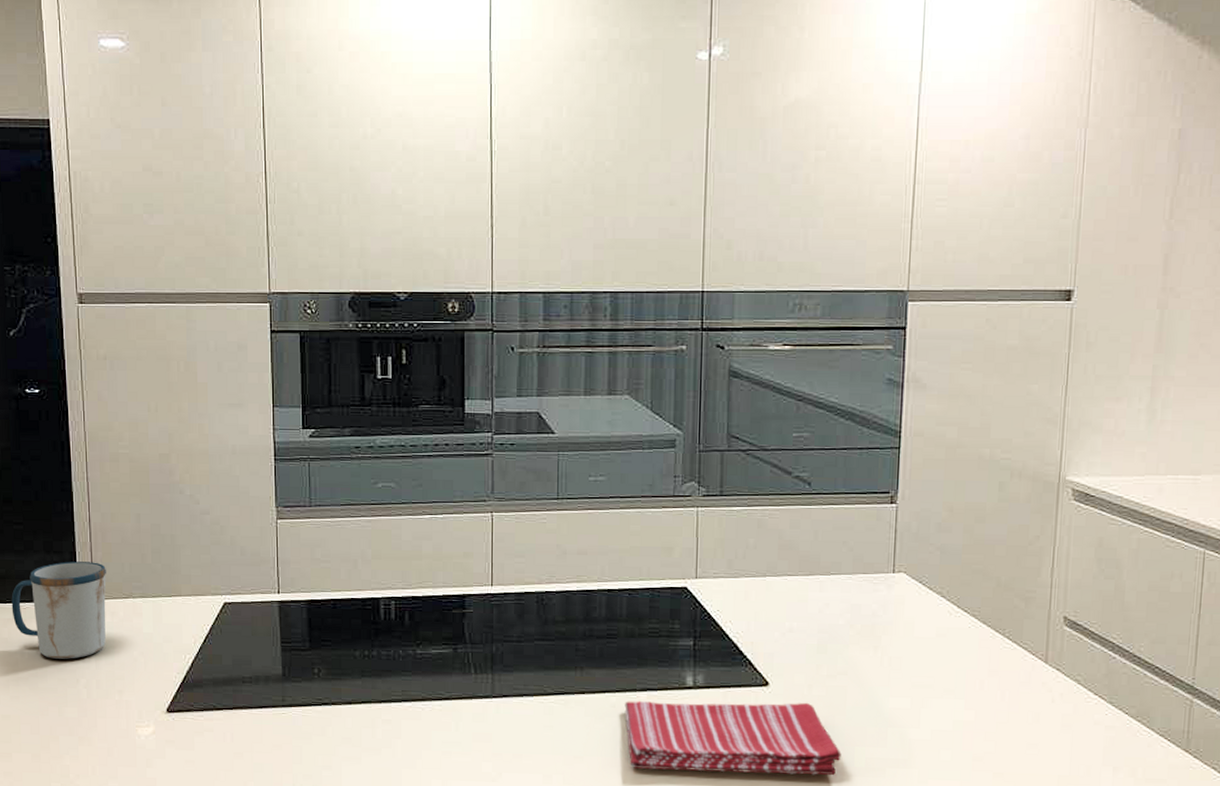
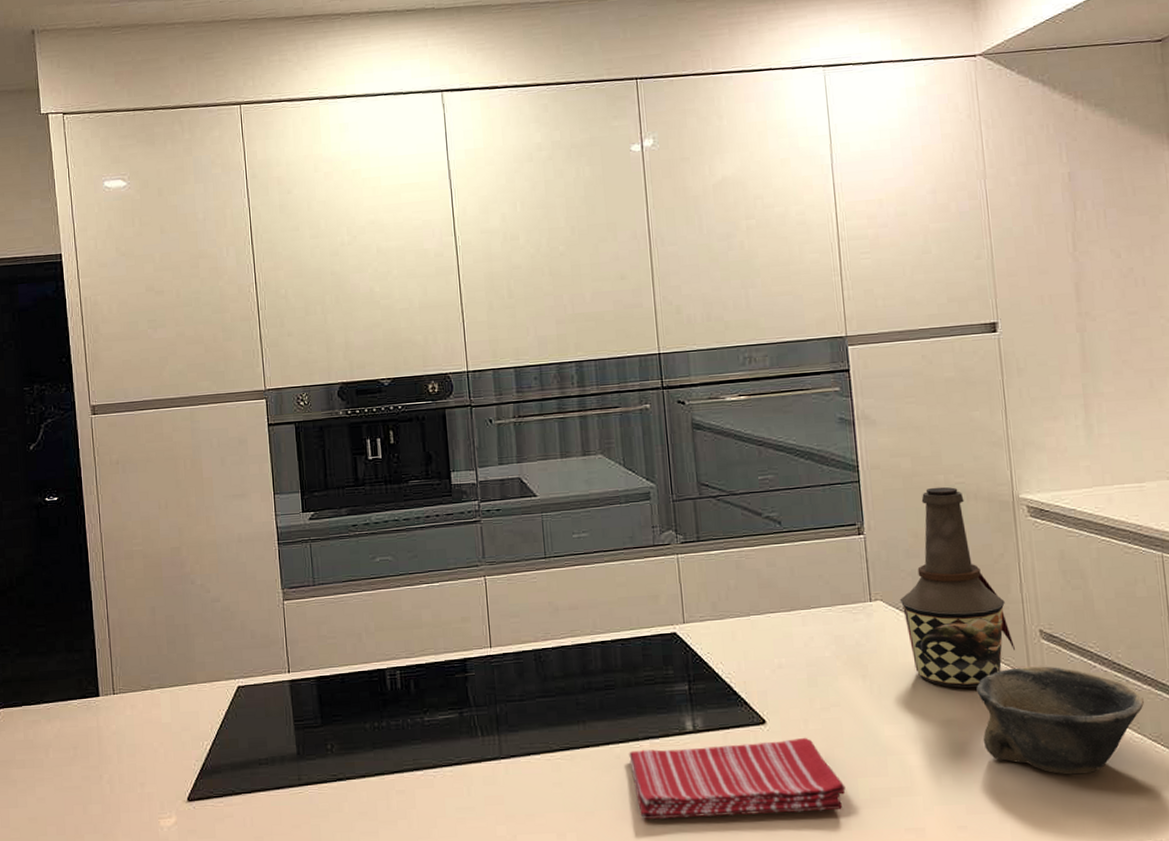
mug: present [11,561,106,659] -> none [35,657,127,757]
bottle: none [924,461,1036,668] -> present [899,486,1015,689]
bowl: none [988,652,1158,762] -> present [976,666,1144,775]

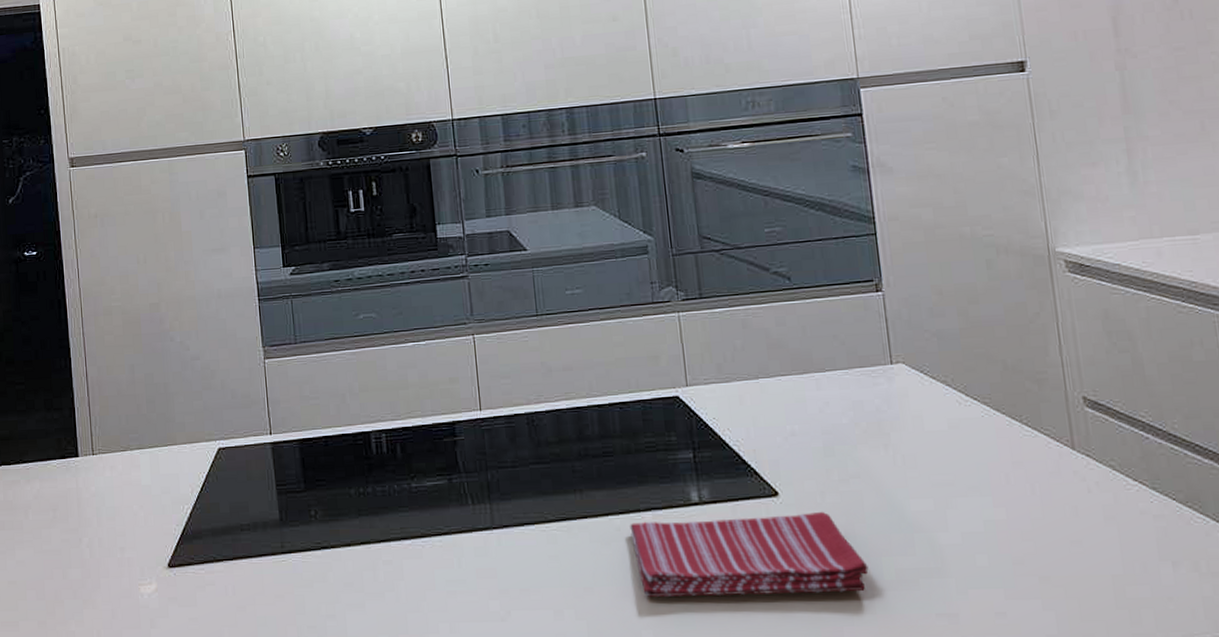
bottle: present [899,486,1015,689] -> none [924,239,1055,460]
bowl: present [976,666,1144,775] -> none [1012,437,1206,558]

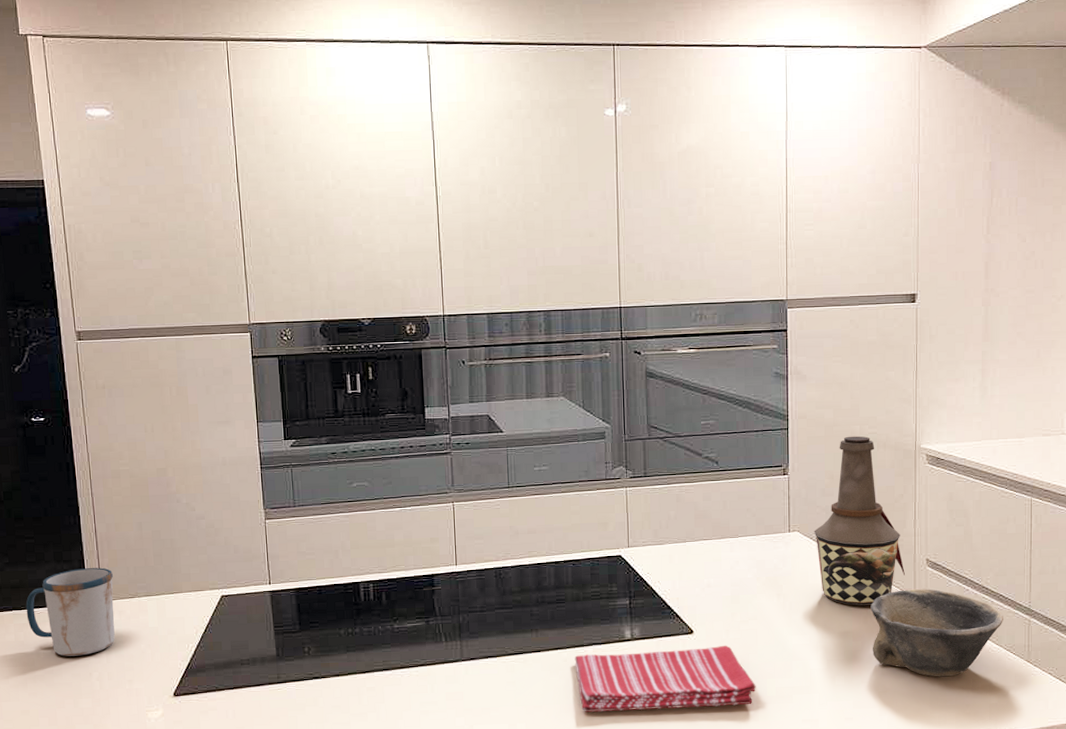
mug: none [15,416,106,519] -> present [26,567,115,656]
bottle: none [924,239,1055,460] -> present [814,436,905,606]
bowl: none [1012,437,1206,558] -> present [870,589,1003,677]

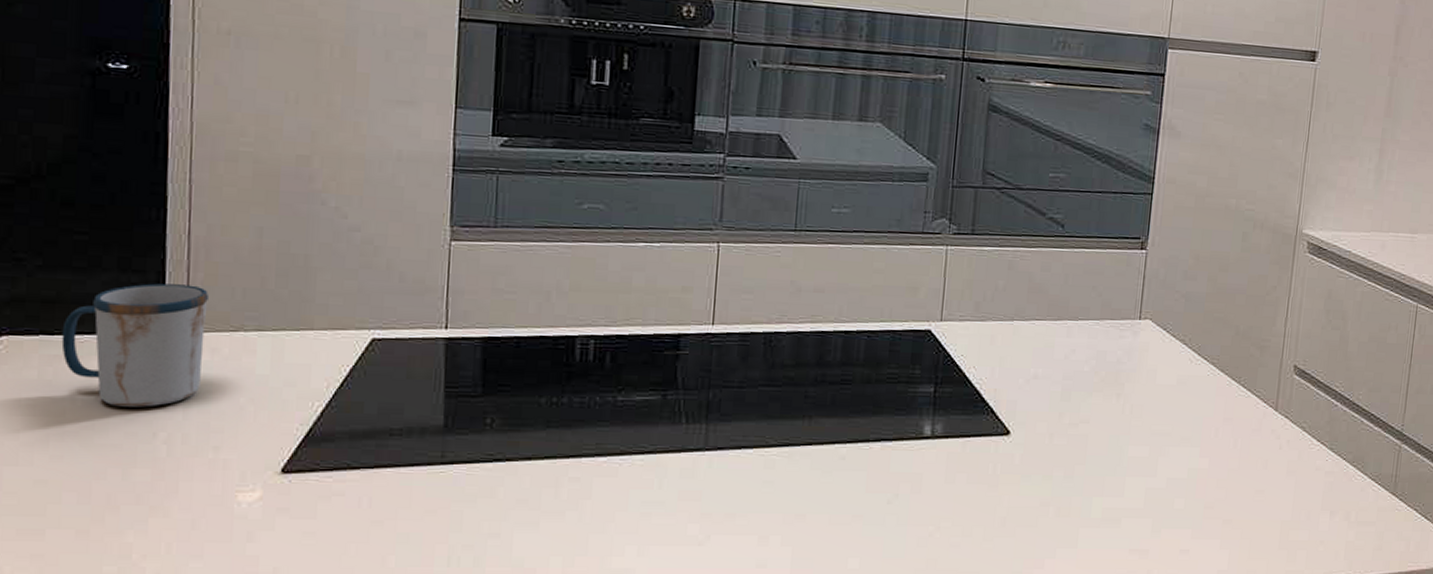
dish towel: present [574,645,756,712] -> none [855,451,1079,528]
bottle: present [814,436,905,606] -> none [1168,210,1269,416]
bowl: present [870,589,1003,677] -> none [1220,400,1373,507]

